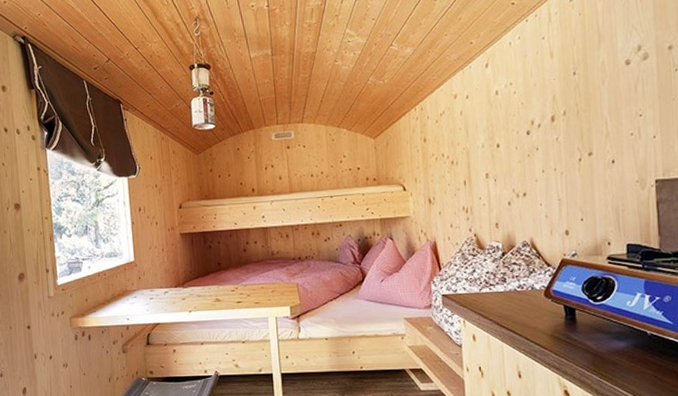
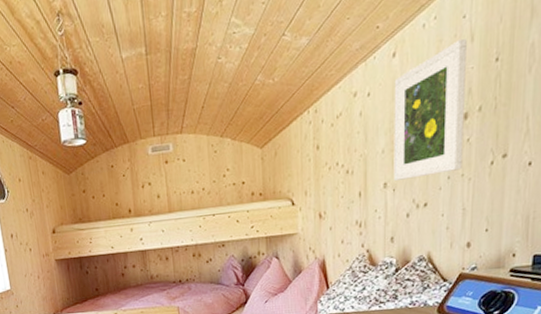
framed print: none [488,56,554,172] -> present [393,39,467,181]

